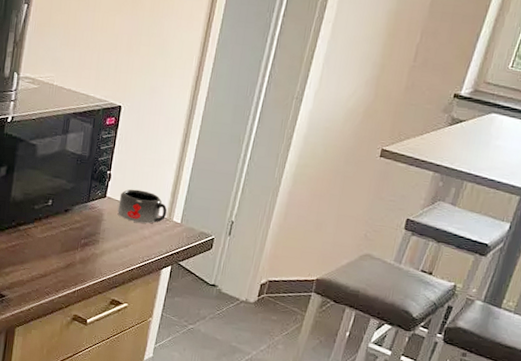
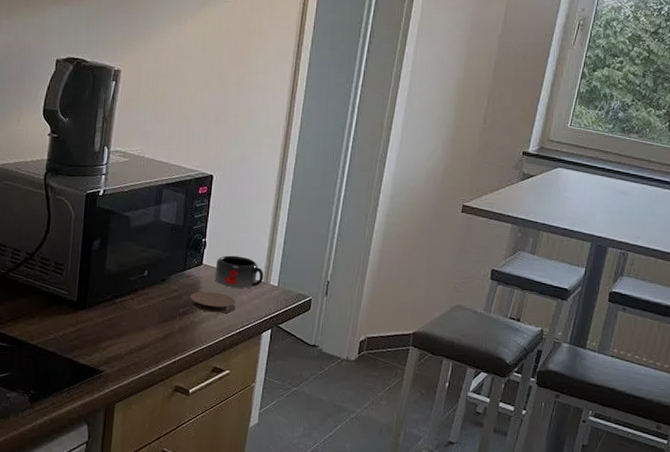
coaster: none [91,224,138,247] -> present [189,291,236,314]

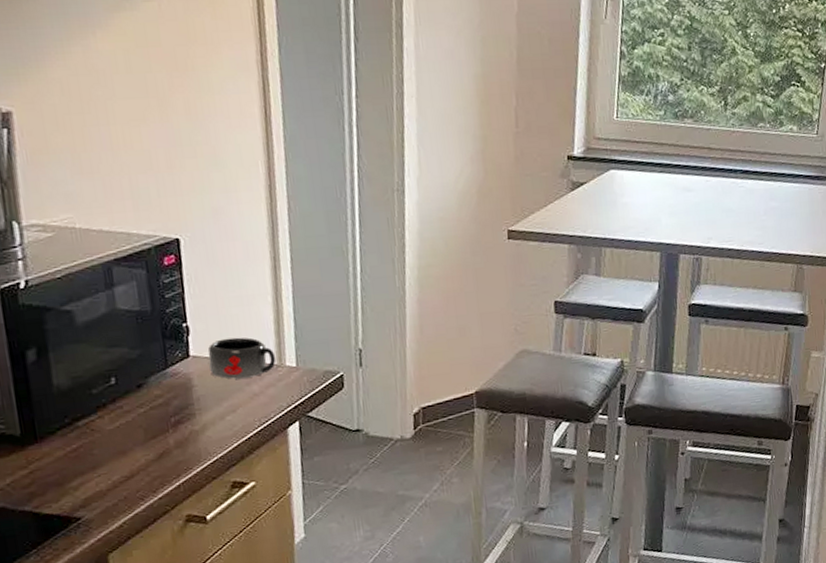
coaster: present [189,291,236,314] -> none [181,388,247,416]

